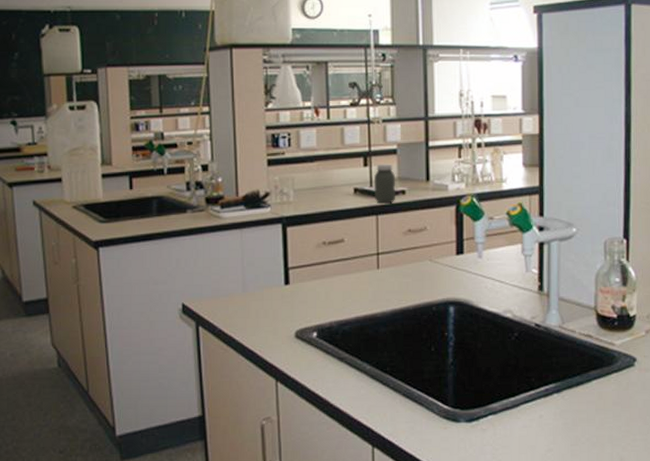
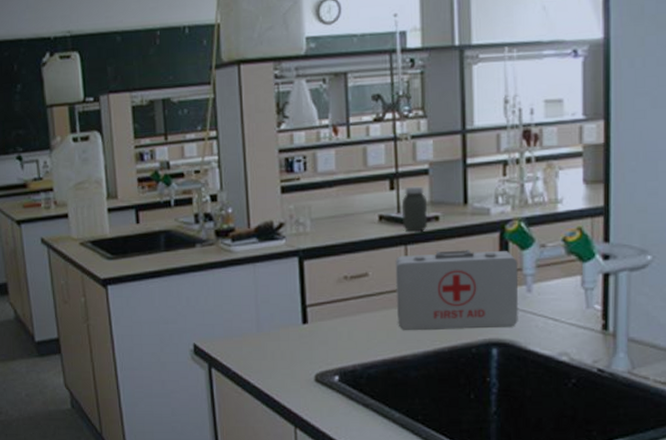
first-aid kit: none [368,220,471,290] -> present [395,250,519,330]

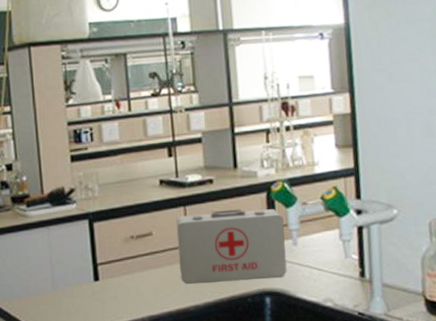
jar: present [401,186,428,232] -> none [180,153,203,194]

